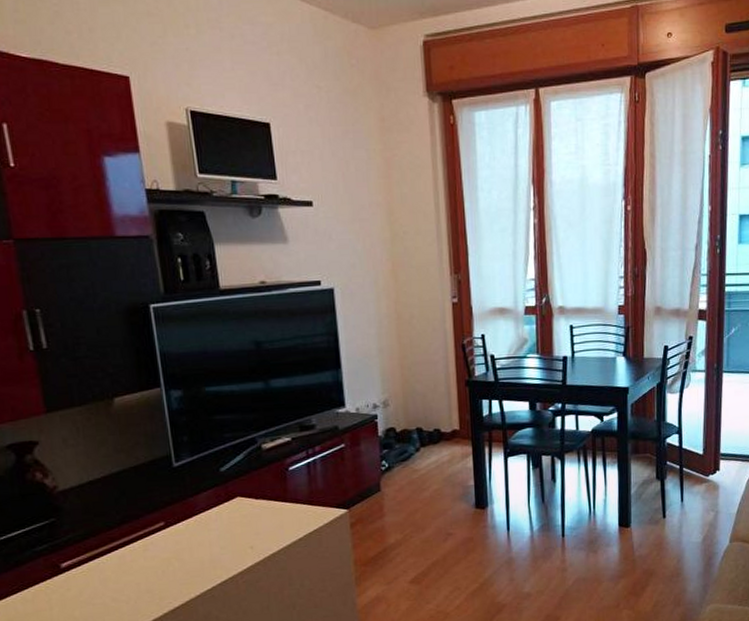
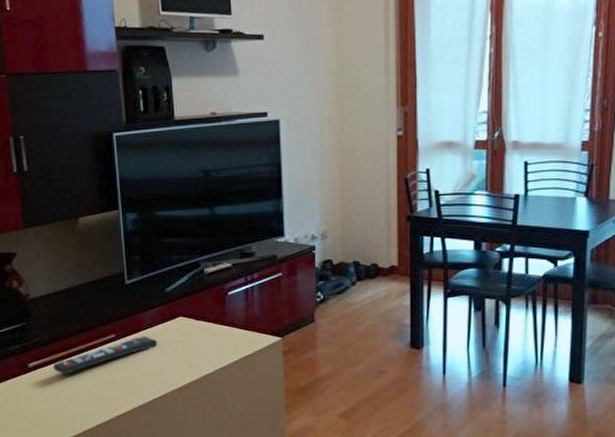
remote control: none [91,520,214,572] -> present [53,336,158,375]

